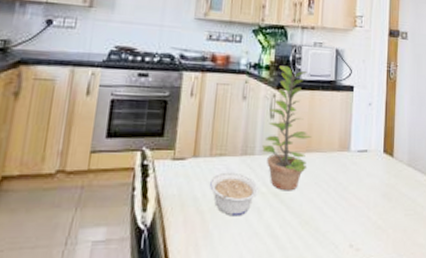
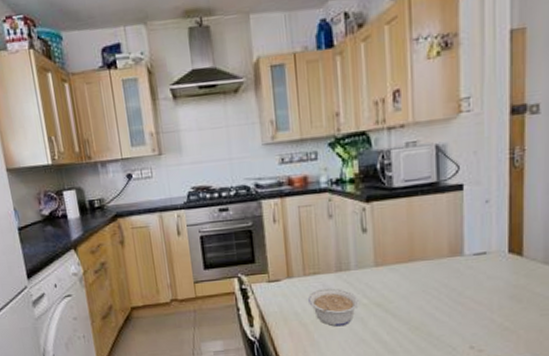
plant: present [262,65,312,191] -> none [358,175,414,301]

